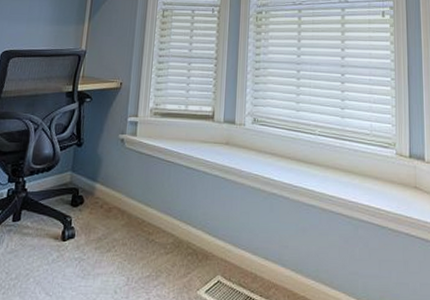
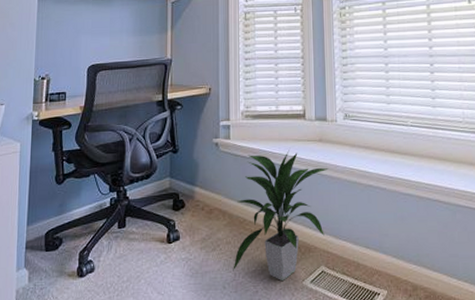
indoor plant: none [126,151,233,288] -> present [233,150,328,281]

